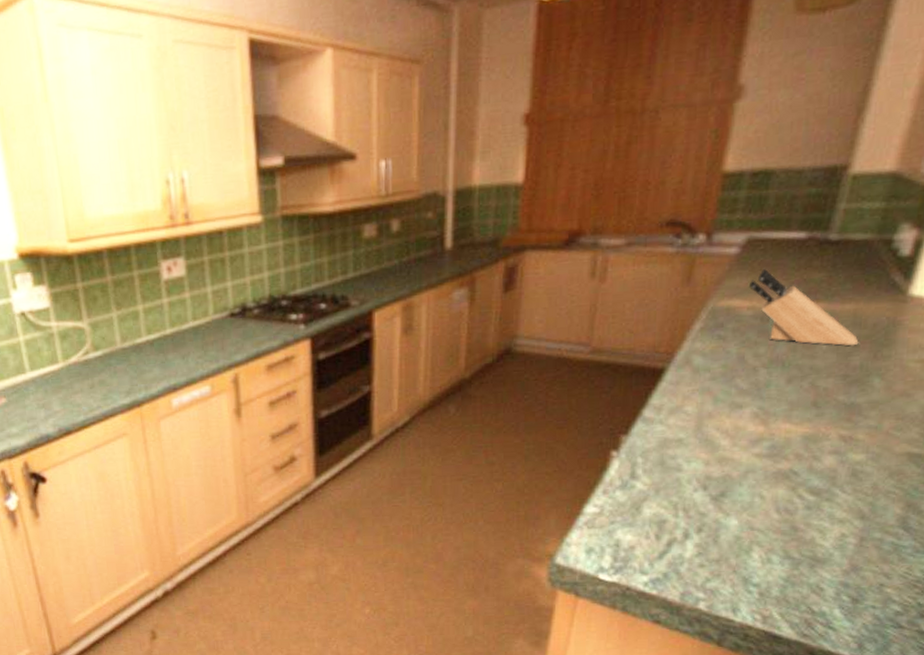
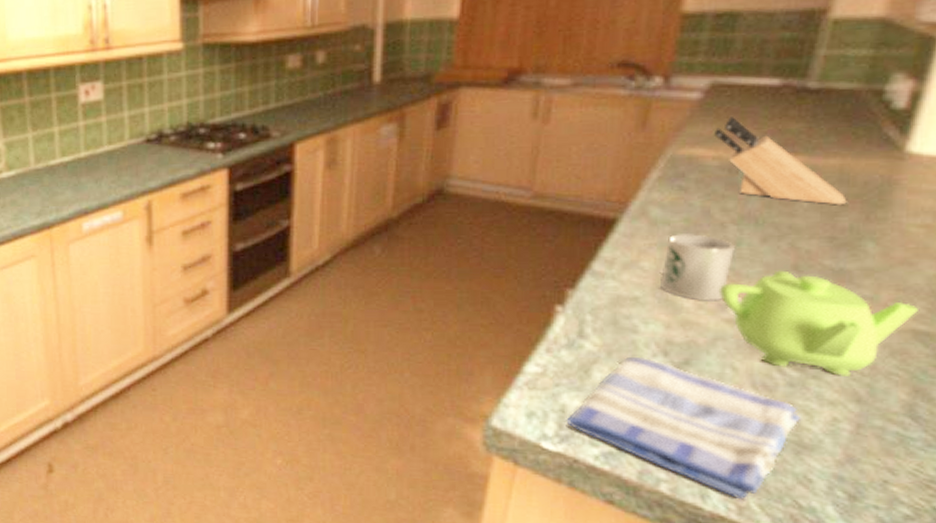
dish towel: none [620,492,817,612] -> present [566,356,802,501]
mug: none [701,378,765,439] -> present [660,234,735,301]
teapot: none [751,407,913,497] -> present [720,270,918,376]

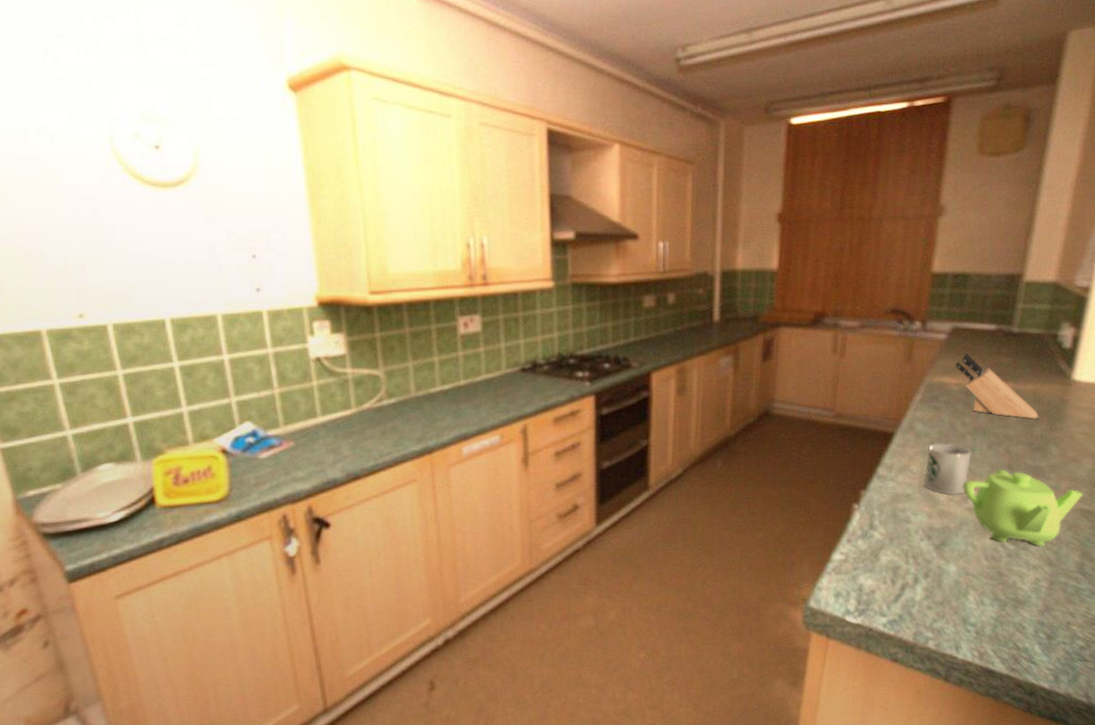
dish towel: present [566,356,802,501] -> none [863,541,1017,649]

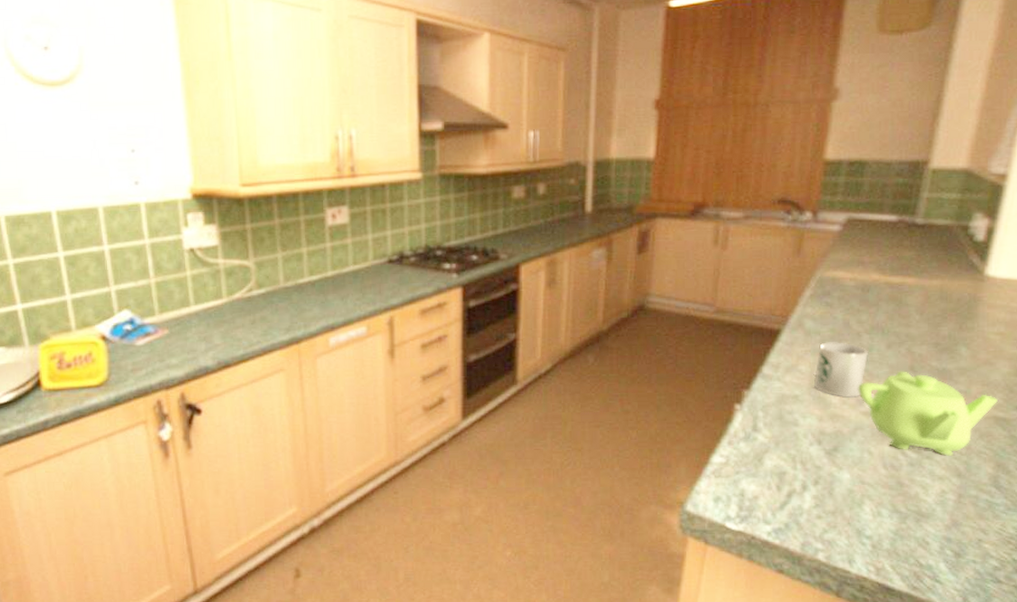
knife block: present [956,352,1039,419] -> none [851,245,946,318]

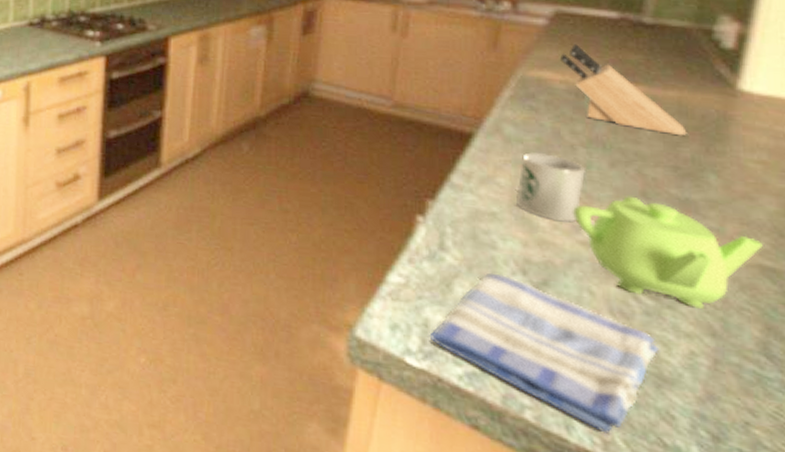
dish towel: none [745,445,920,564] -> present [429,272,660,435]
knife block: none [851,245,946,318] -> present [560,43,687,136]

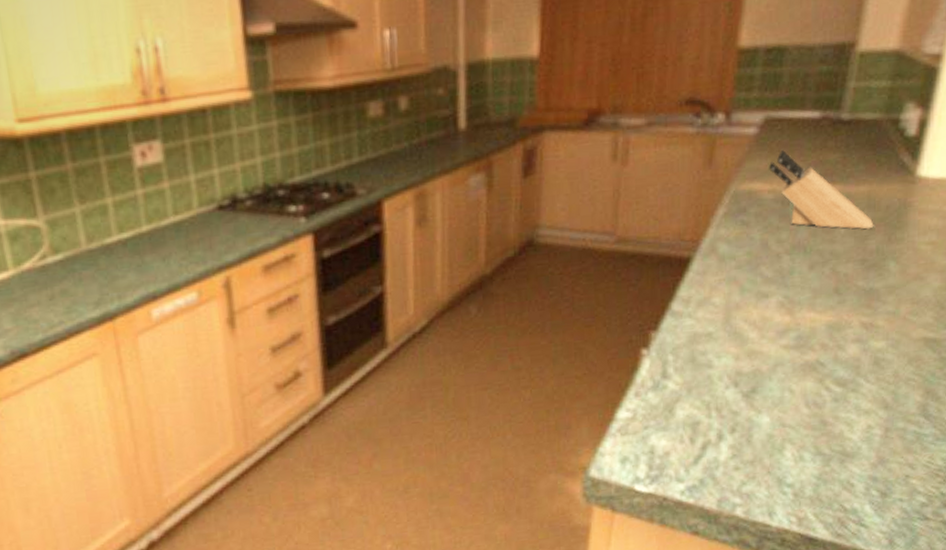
dish towel: present [429,272,660,435] -> none [655,389,845,513]
mug: present [516,152,585,223] -> none [730,266,788,331]
teapot: present [573,195,763,309] -> none [778,294,928,387]

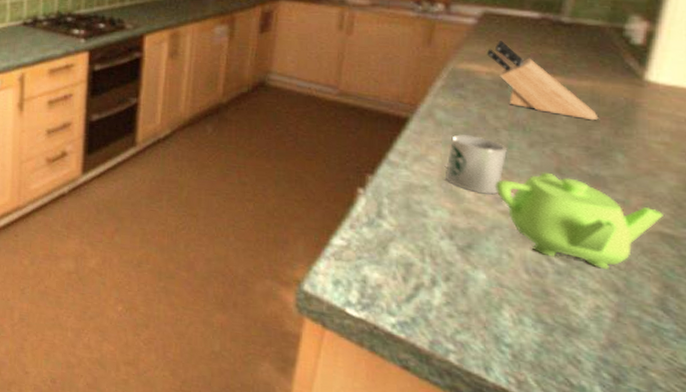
mug: none [730,266,788,331] -> present [446,134,507,195]
teapot: none [778,294,928,387] -> present [496,172,663,269]

